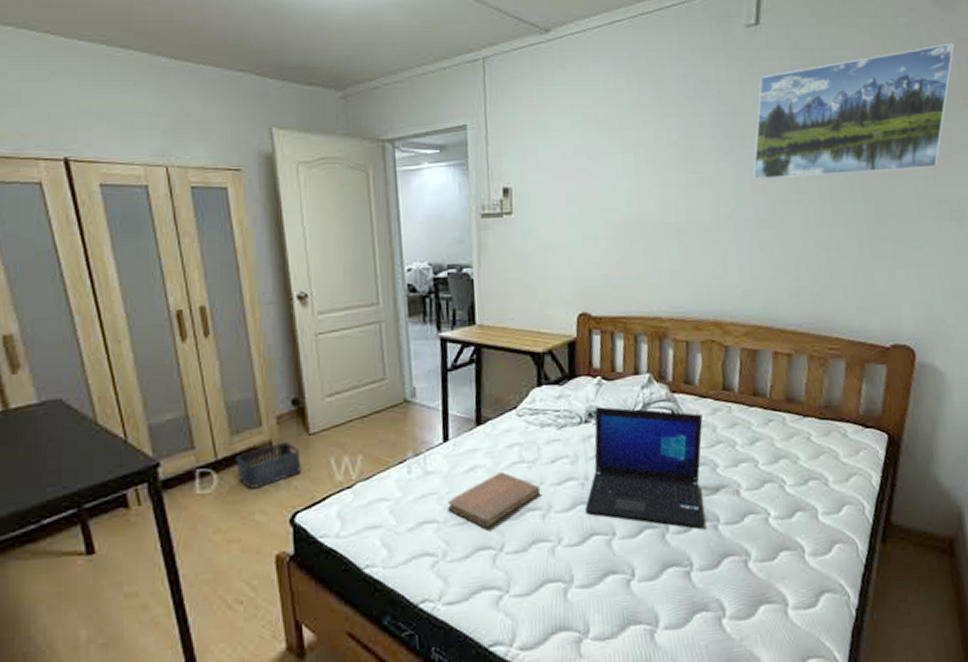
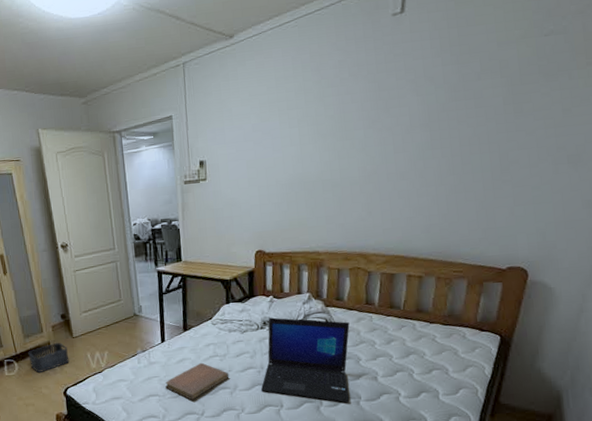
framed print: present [752,42,955,181] -> none [394,8,582,142]

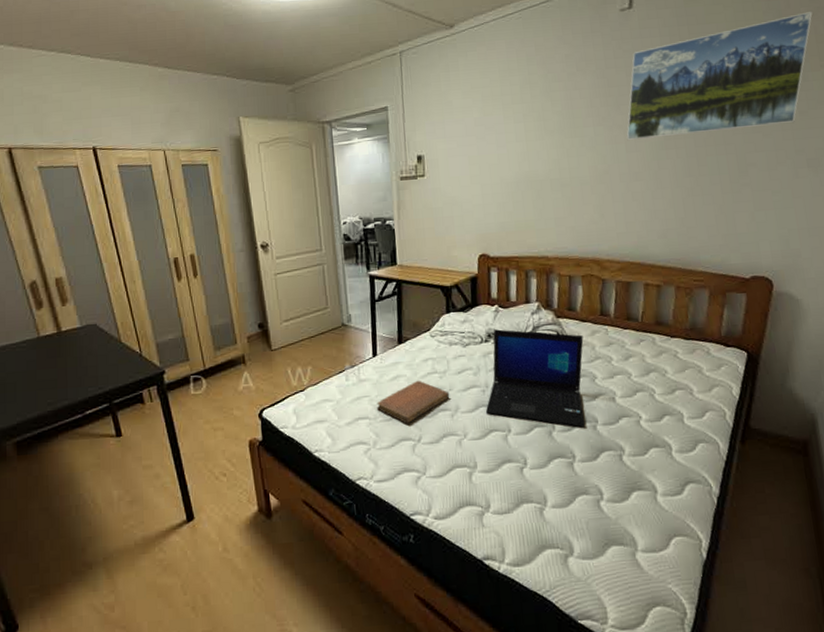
storage bin: present [28,342,69,373] -> none [218,355,267,391]
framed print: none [394,8,582,142] -> present [626,10,813,141]

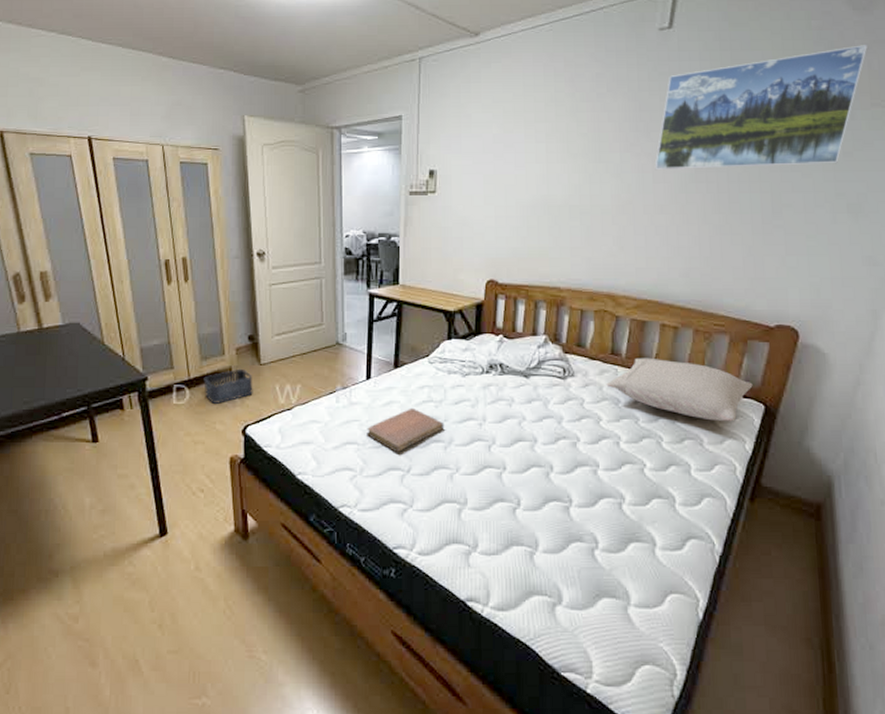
storage bin: none [218,355,267,391] -> present [204,368,253,404]
laptop: present [485,329,586,428] -> none [480,361,591,471]
pillow: none [598,316,735,371] -> present [606,357,753,422]

